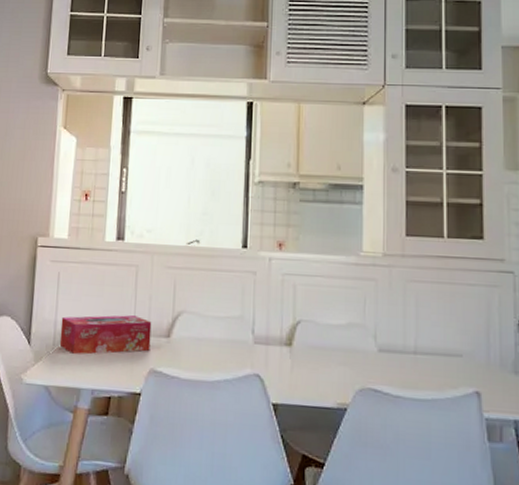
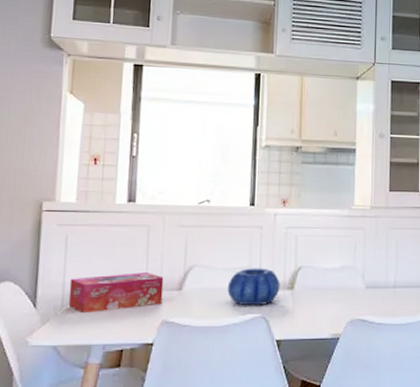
decorative bowl: none [218,318,277,362] -> present [227,268,280,306]

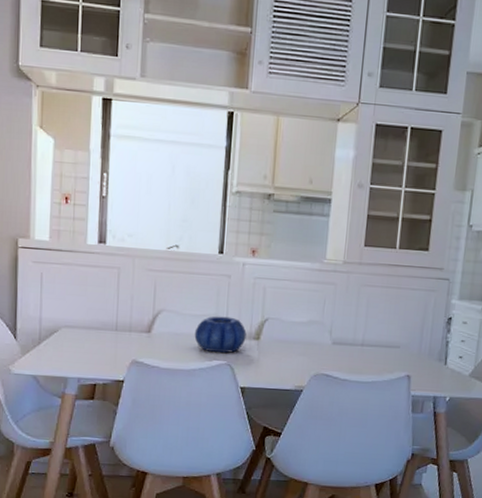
tissue box: present [68,273,164,314] -> none [45,313,134,348]

